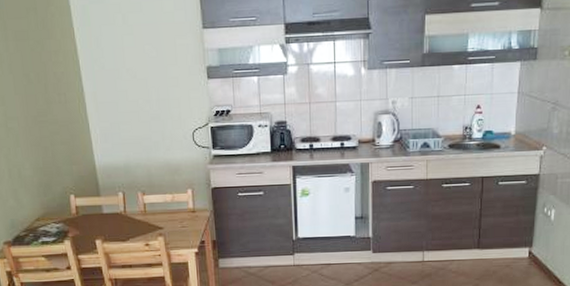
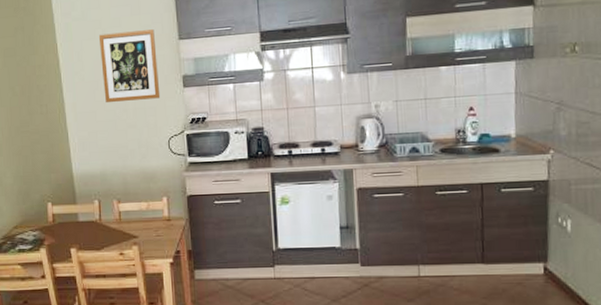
wall art: none [118,16,184,92] -> present [98,29,161,102]

